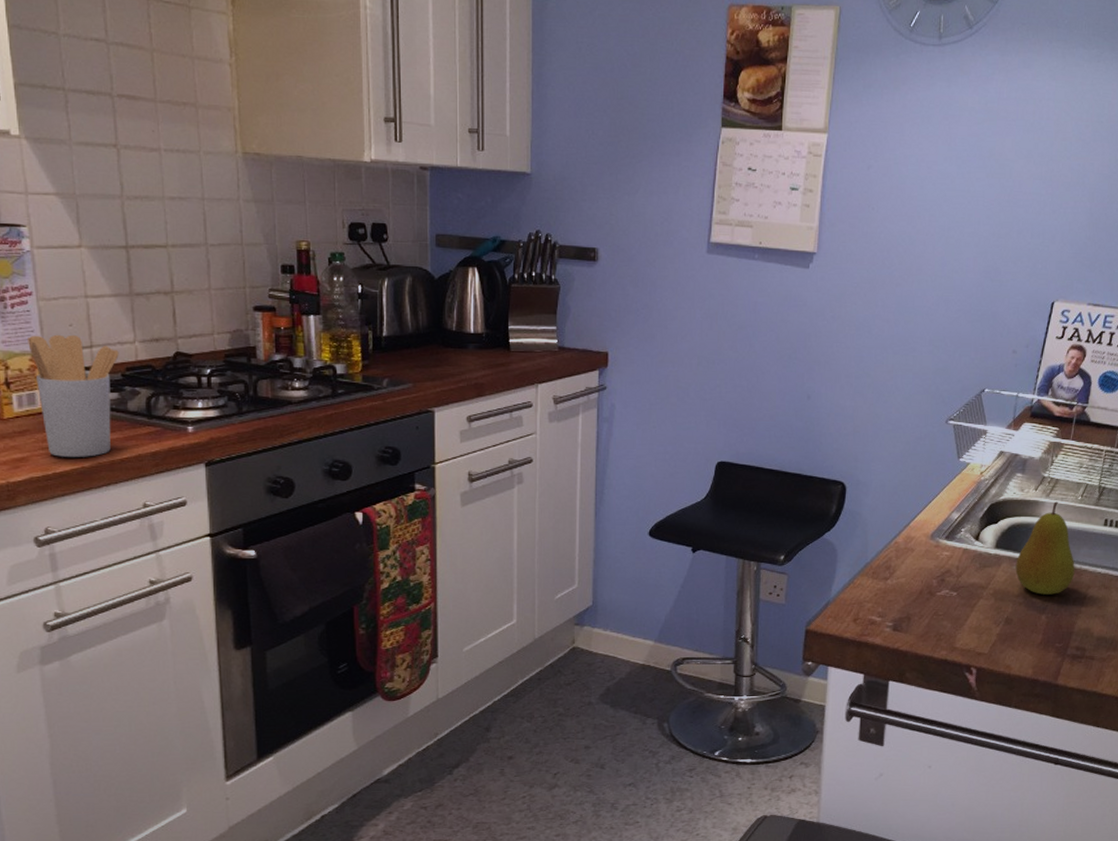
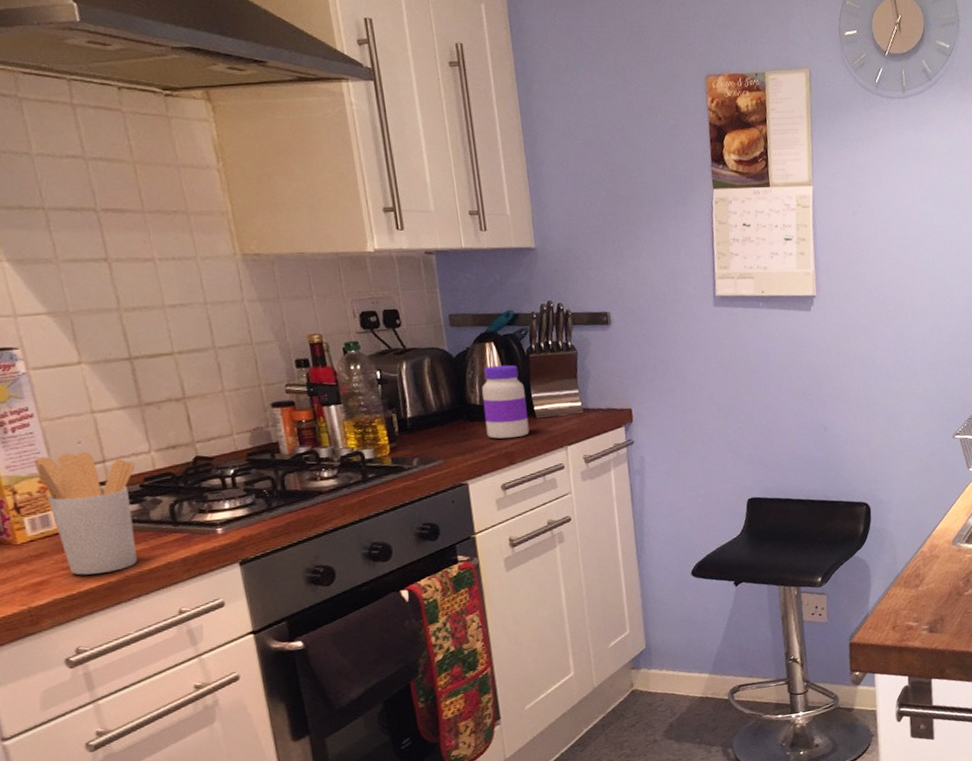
jar: none [459,292,502,370] -> present [481,364,530,439]

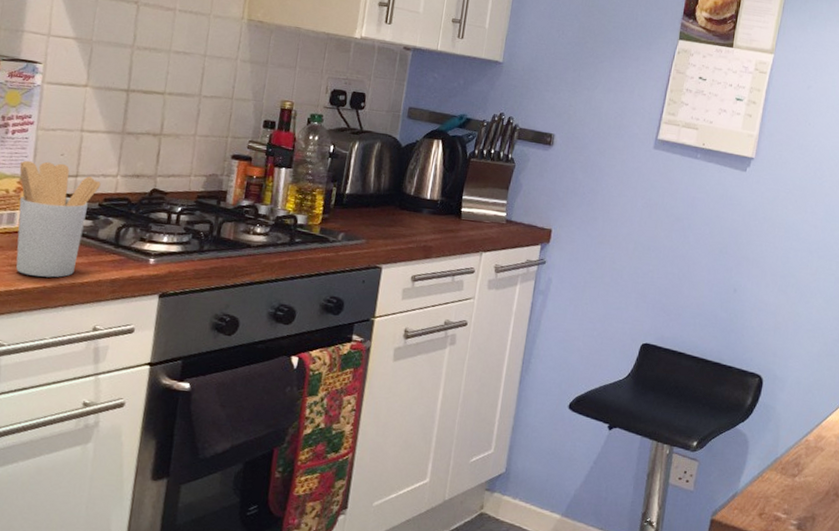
jar: present [481,364,530,439] -> none [412,161,458,234]

